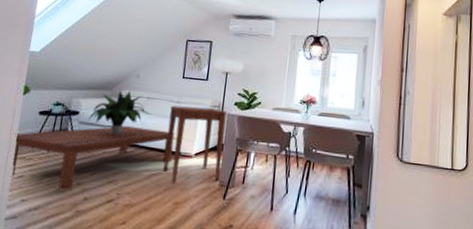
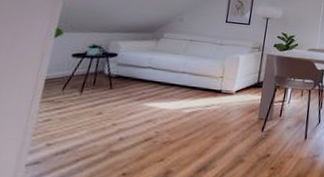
coffee table: present [9,126,175,192] -> none [34,67,217,133]
potted plant: present [88,91,151,135] -> none [127,33,193,76]
side table: present [163,105,227,184] -> none [204,47,267,119]

